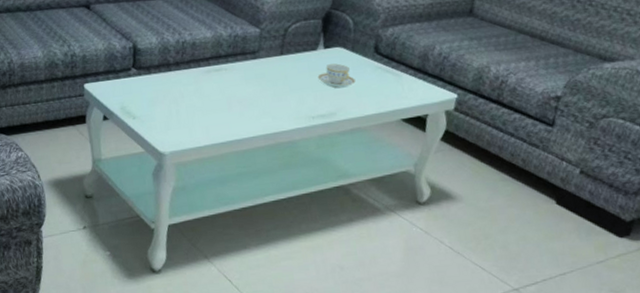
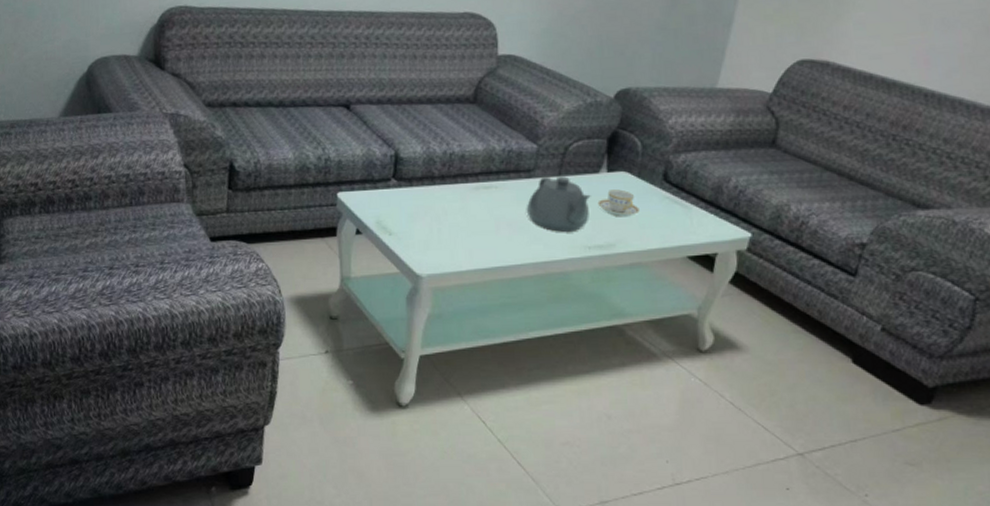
teapot: none [253,55,311,105] -> present [526,176,591,232]

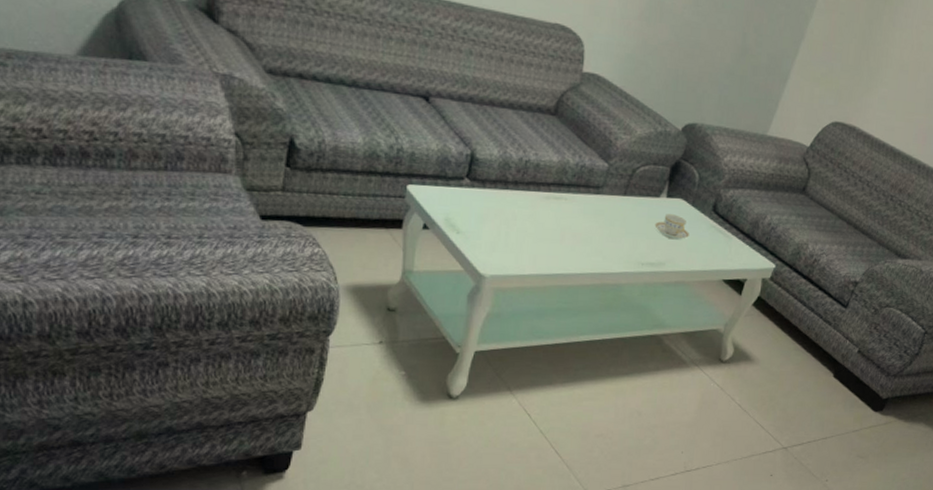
teapot: present [526,176,591,232] -> none [590,194,650,248]

